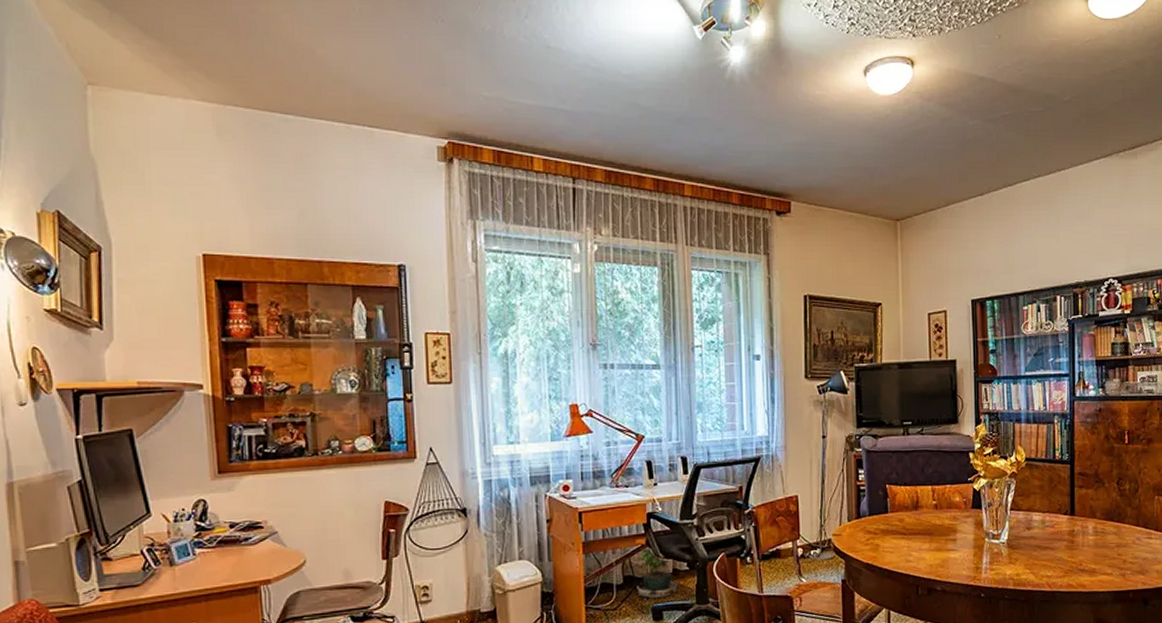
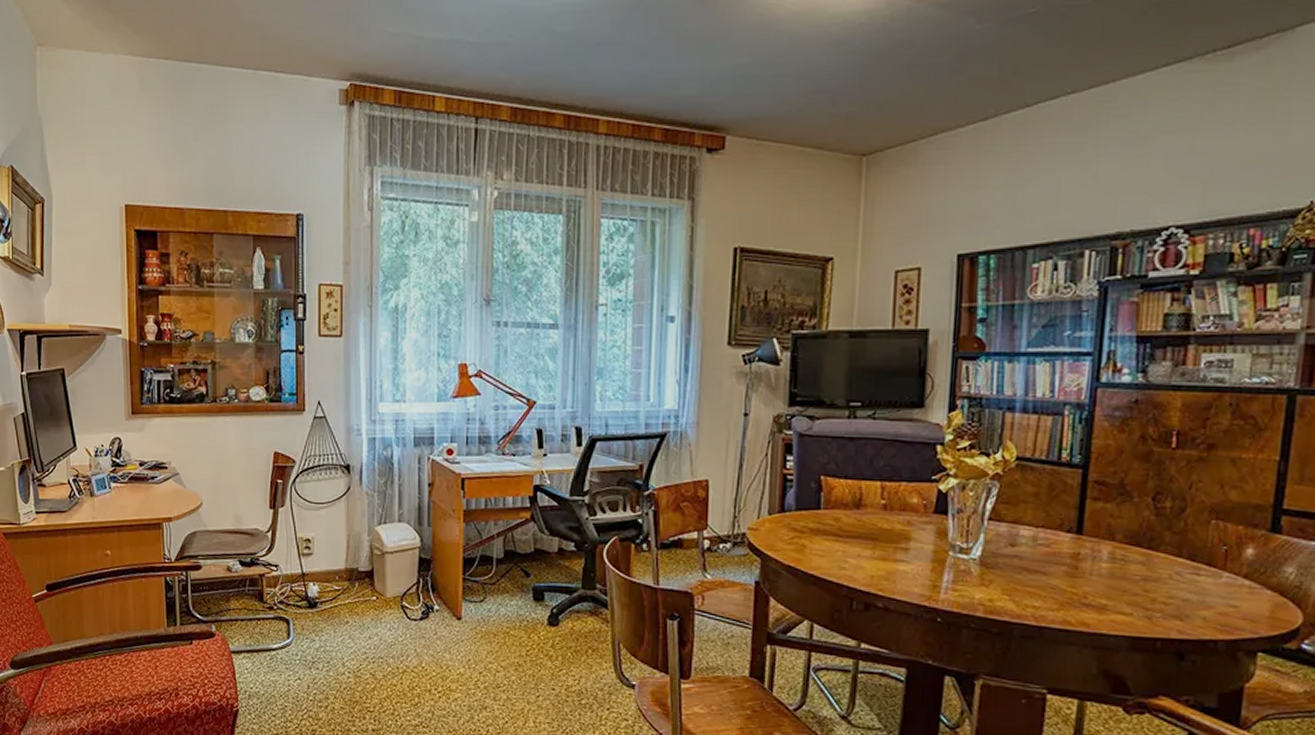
potted plant: present [637,547,677,603] -> none [518,522,562,582]

